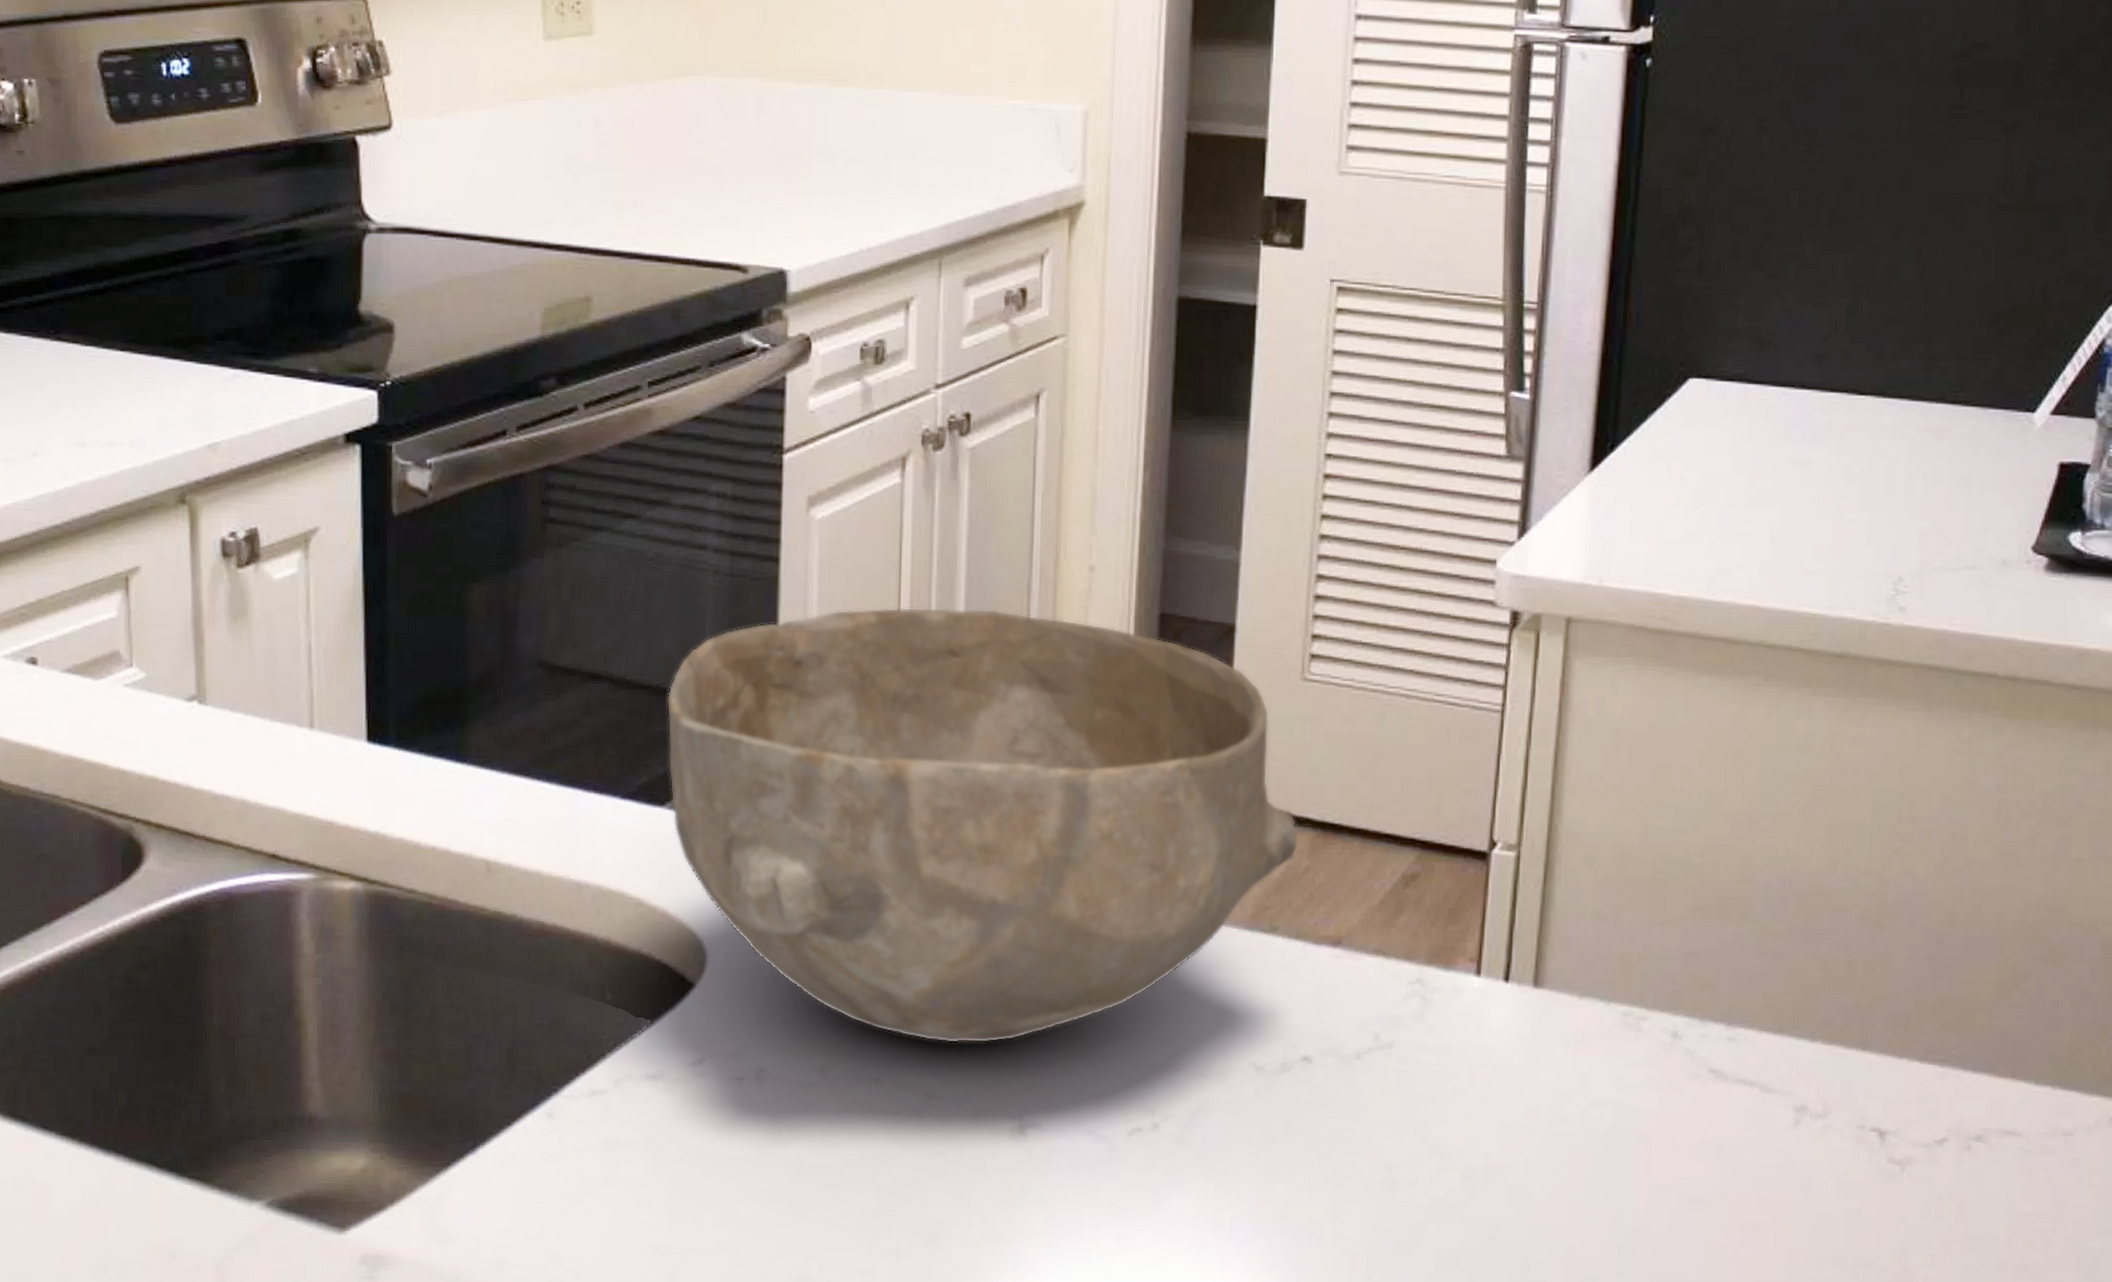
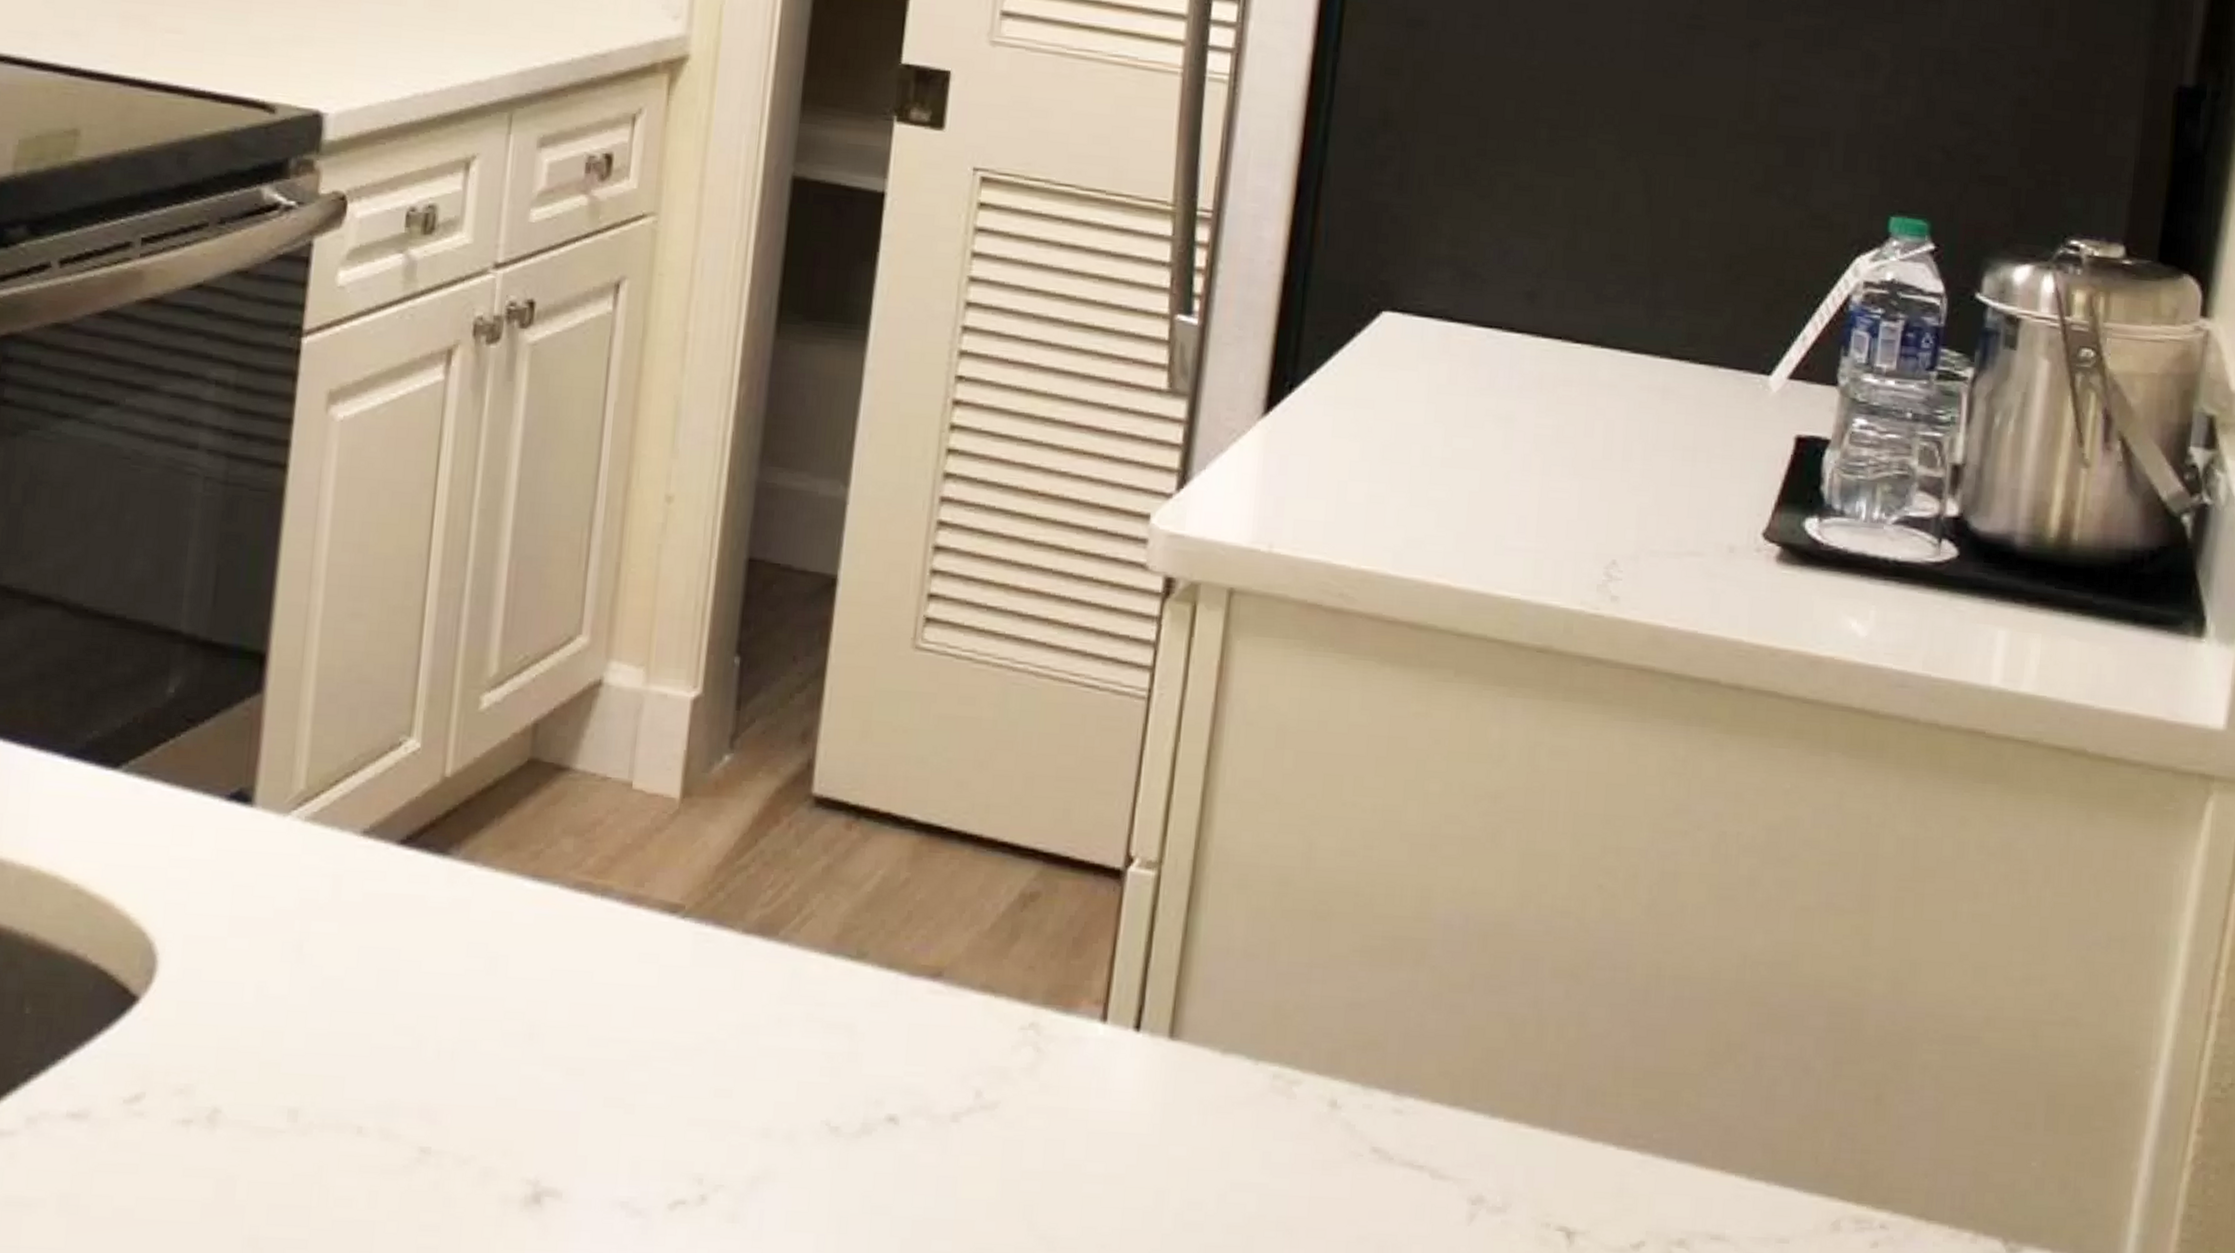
bowl: present [667,607,1299,1044] -> none [127,533,899,1087]

